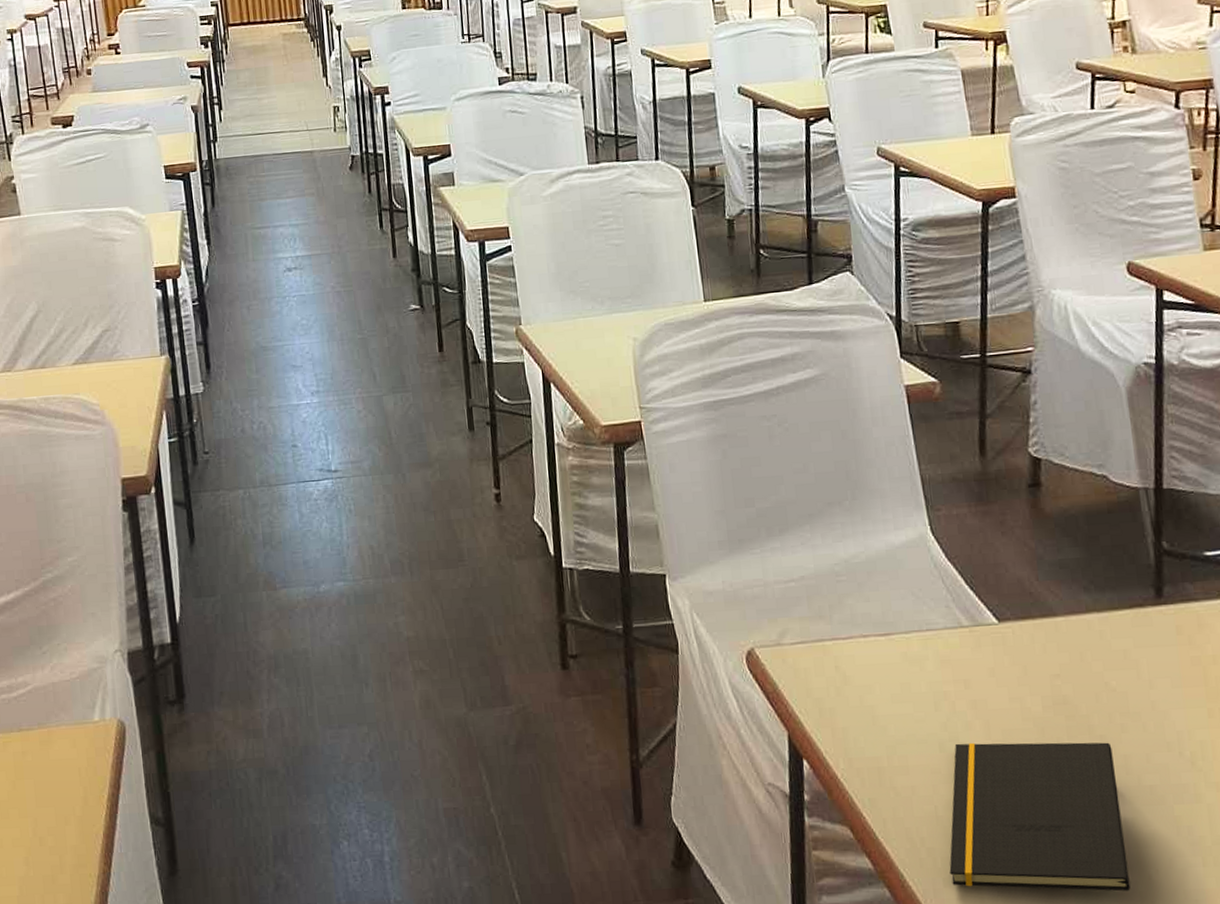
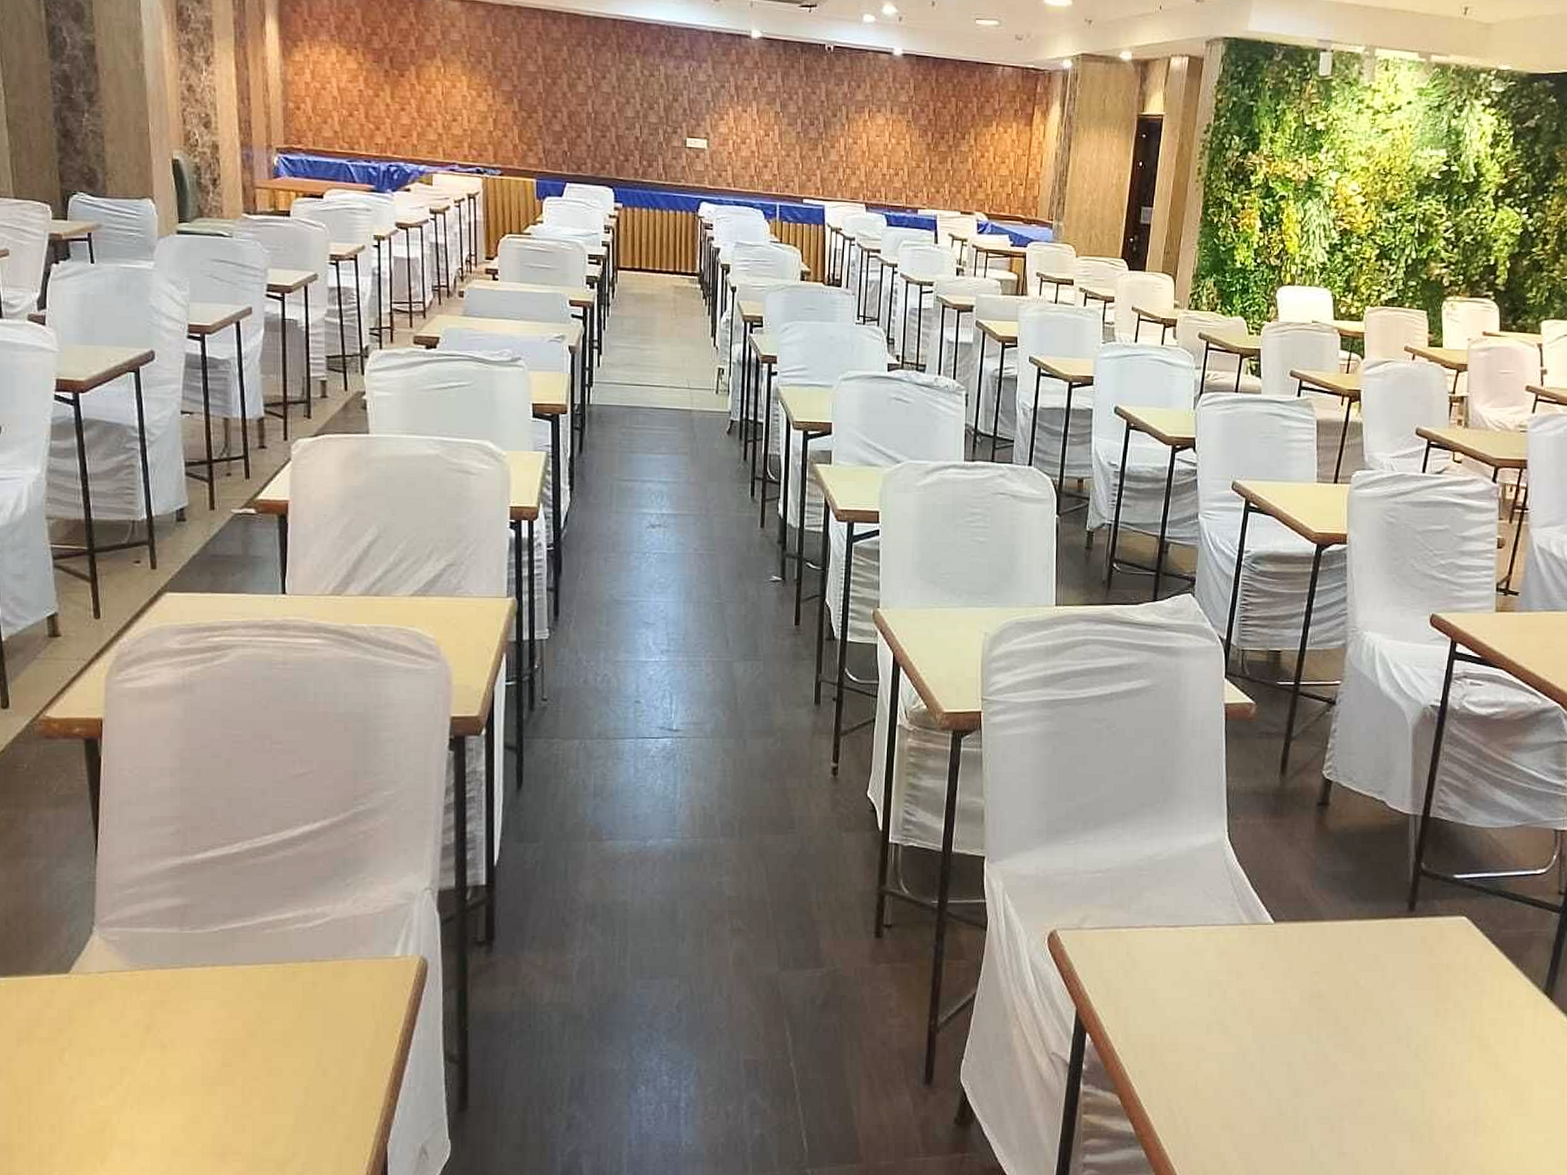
notepad: present [949,742,1131,892] -> none [1200,1026,1352,1161]

